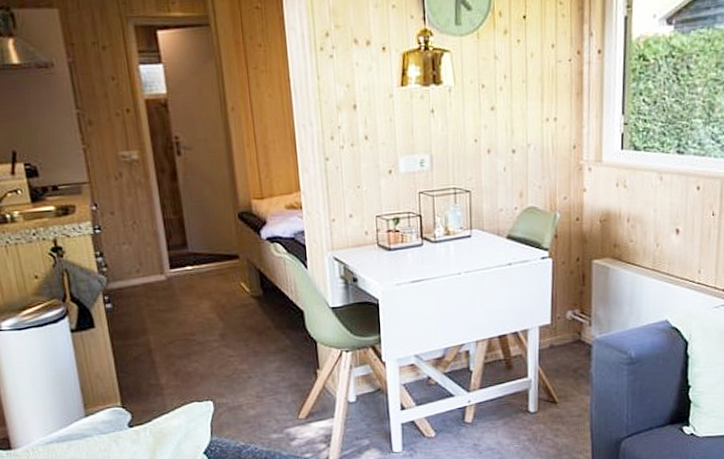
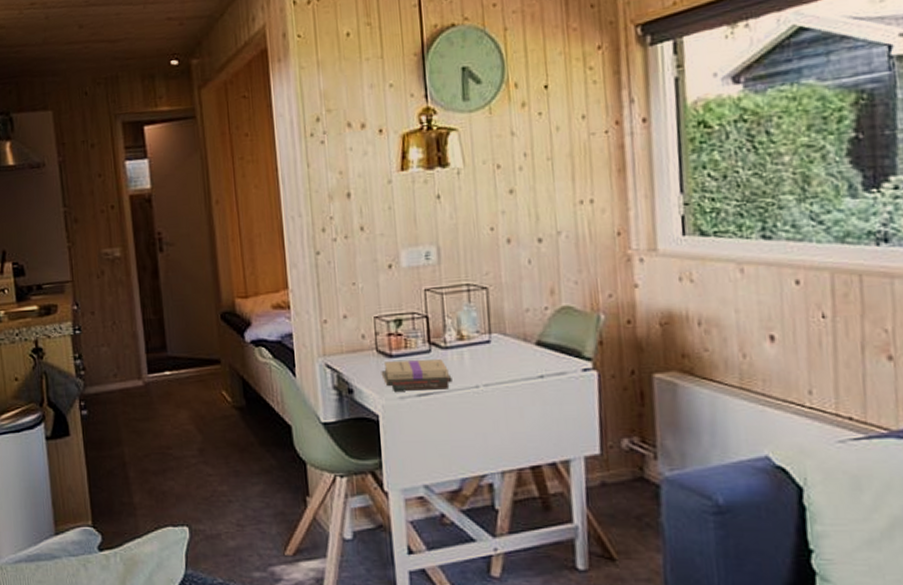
books: none [381,251,440,279] -> present [381,359,453,391]

